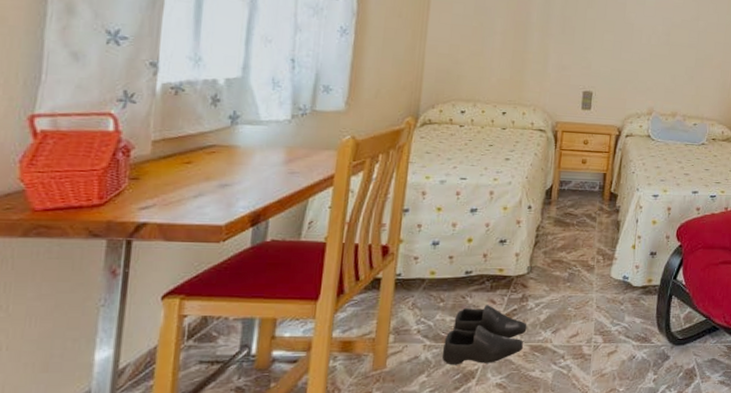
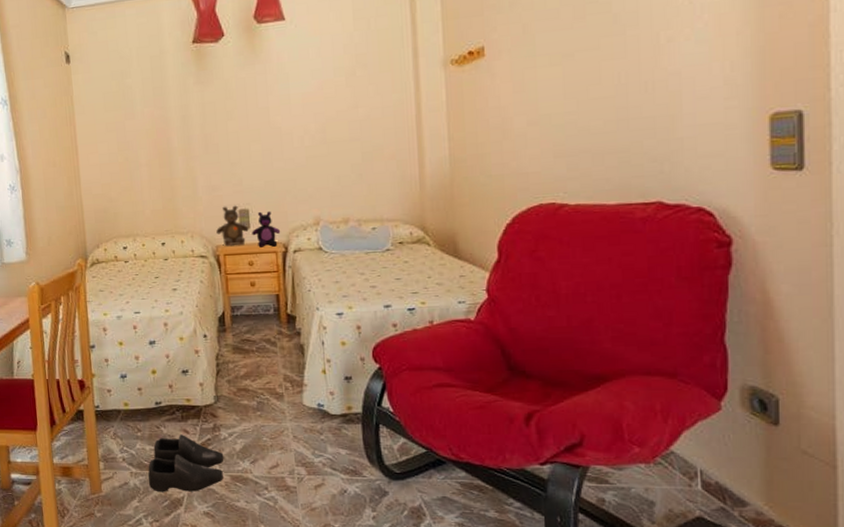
teddy bear: none [559,85,590,124] -> present [216,205,249,247]
stuffed animal: none [591,95,618,129] -> present [252,211,281,247]

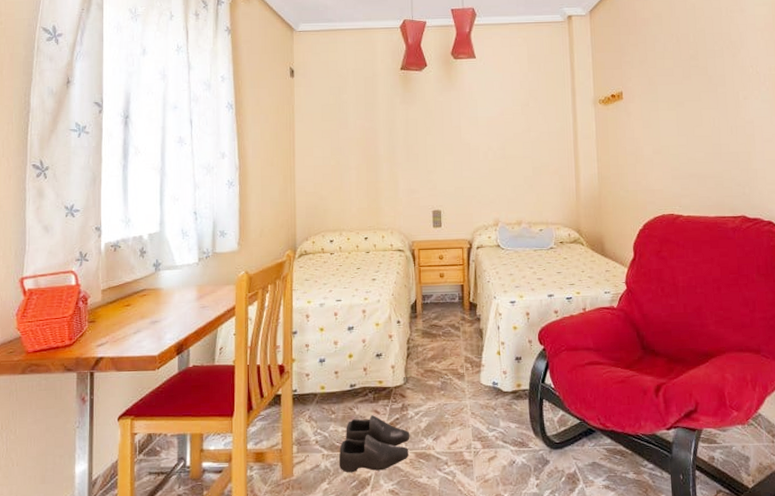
teddy bear: present [216,205,249,247] -> none [413,207,440,242]
stuffed animal: present [252,211,281,247] -> none [443,212,467,244]

